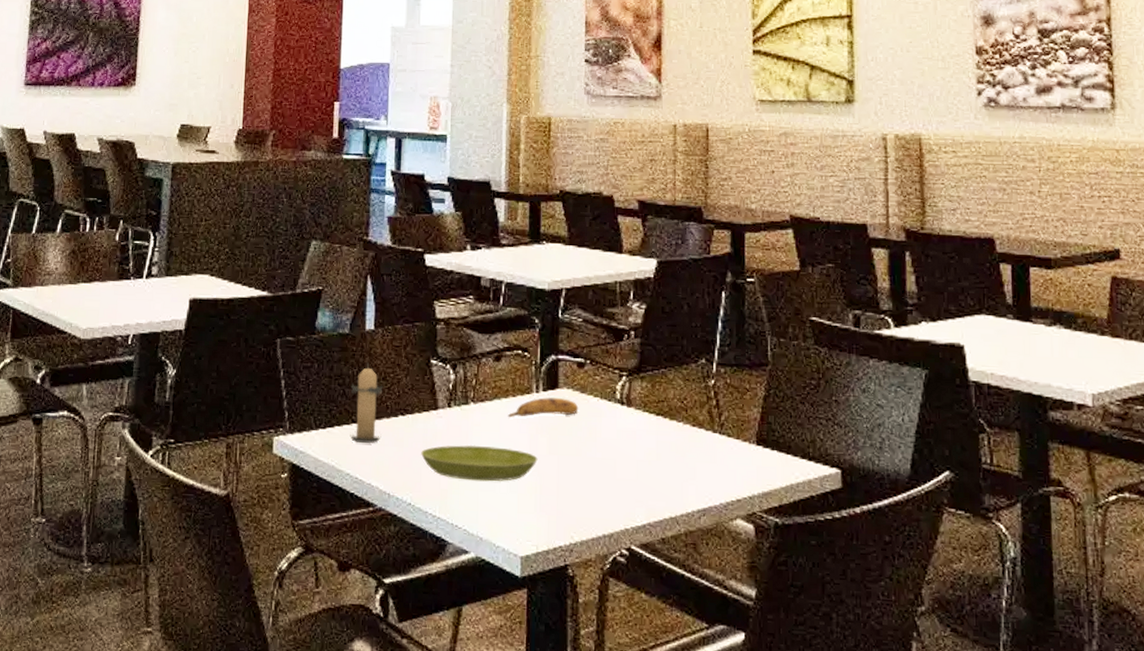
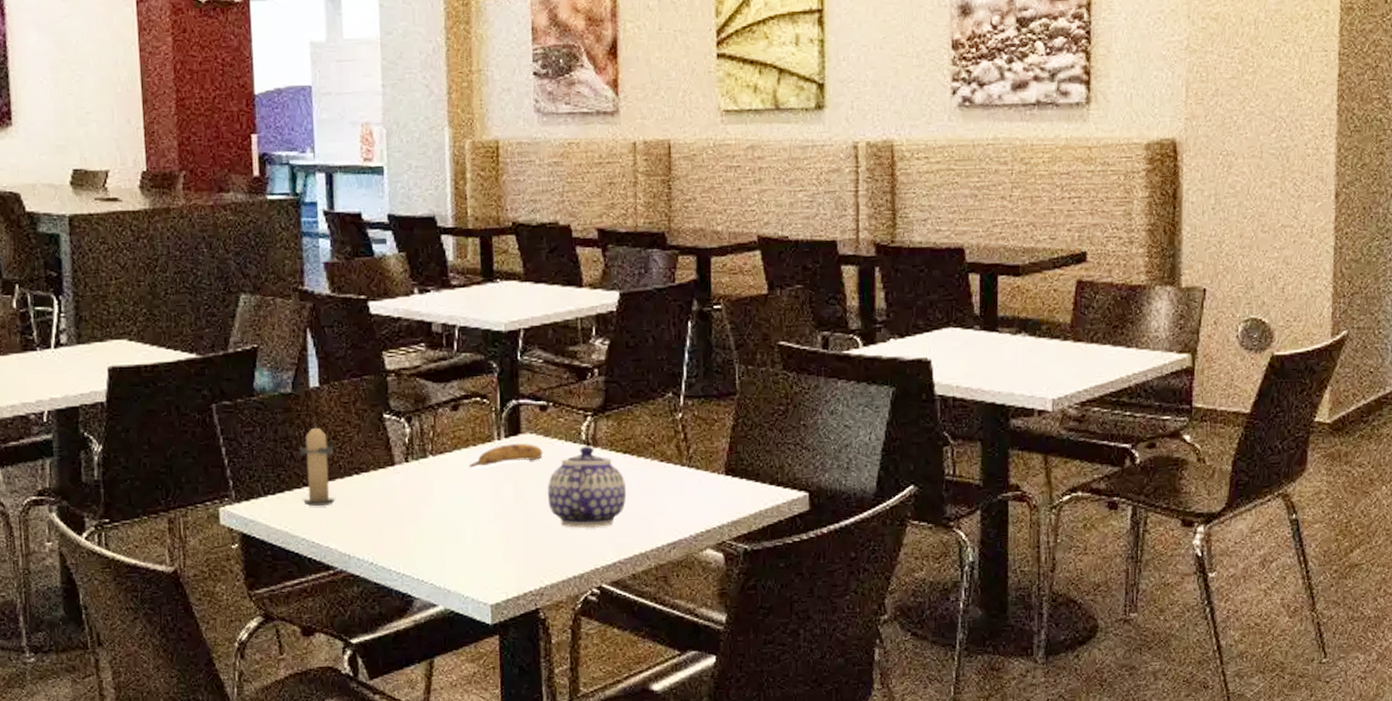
saucer: present [421,445,538,482] -> none [380,498,503,535]
teapot: none [581,405,658,487] -> present [547,446,627,528]

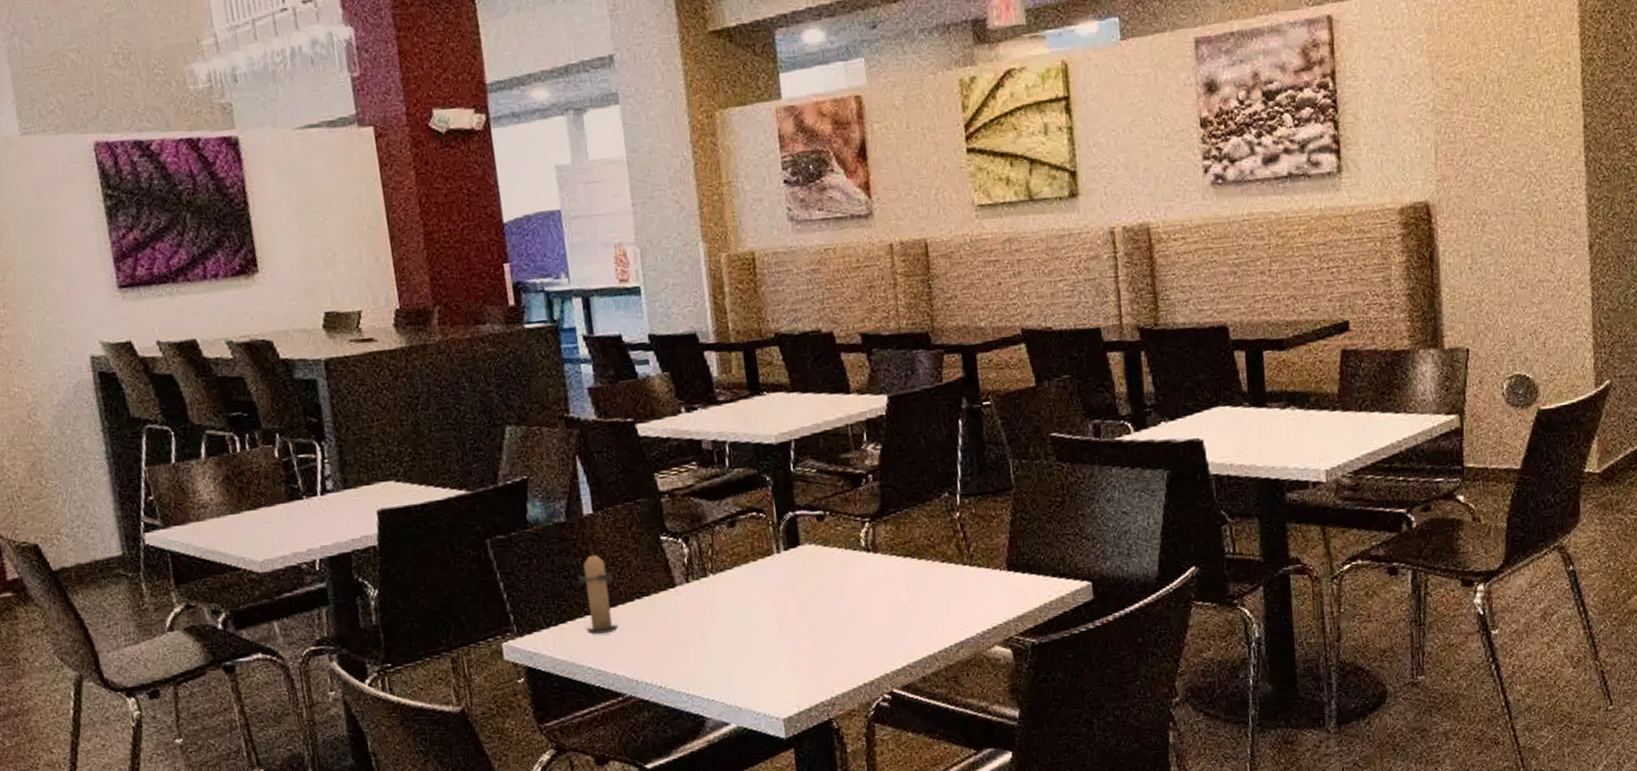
banana: present [469,443,543,468] -> none [750,554,824,584]
teapot: present [547,446,627,528] -> none [830,552,911,635]

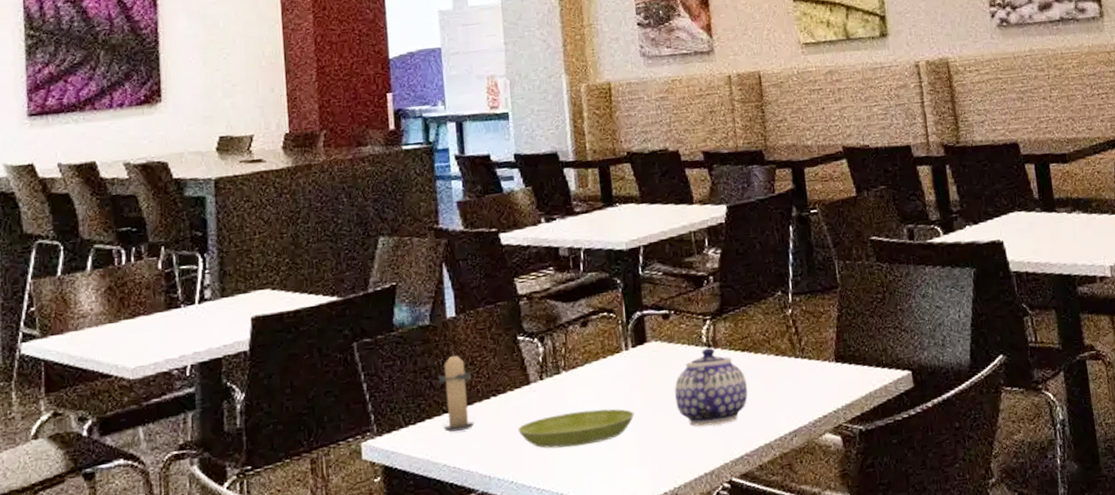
saucer: none [664,614,788,654] -> present [518,408,634,449]
teapot: none [830,552,911,635] -> present [674,347,748,427]

